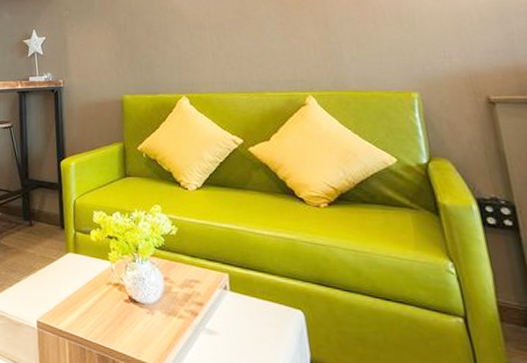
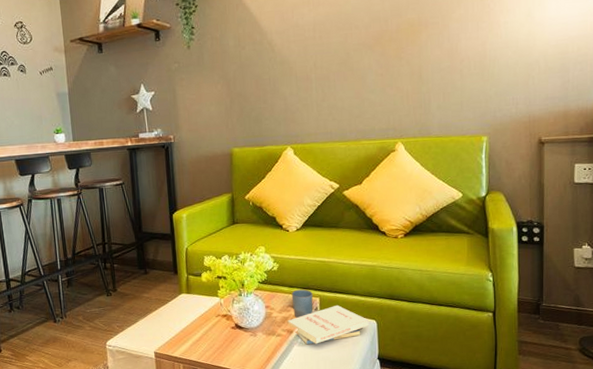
books: none [190,285,295,335] -> present [287,304,370,345]
mug: none [194,261,222,298] -> present [291,289,313,319]

